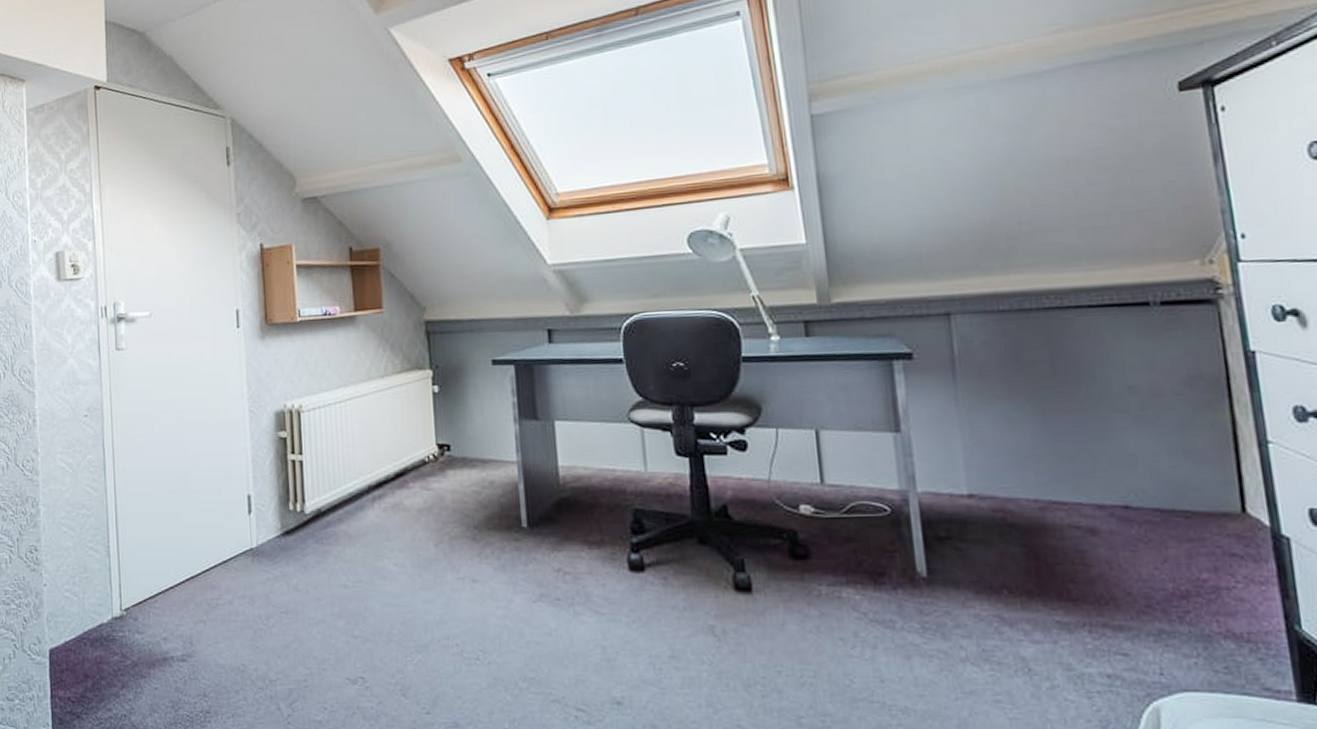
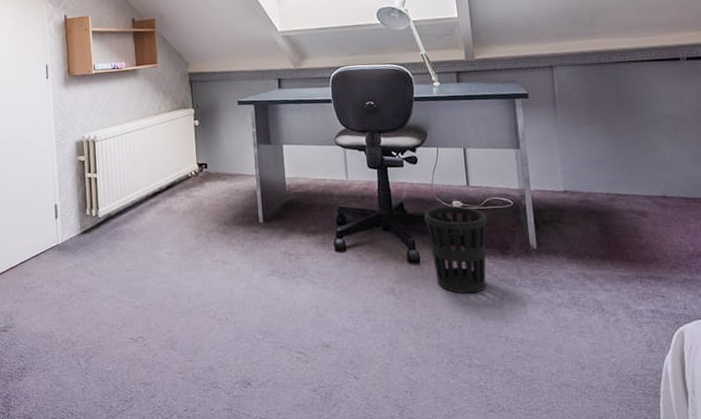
wastebasket: none [758,512,852,638] -> present [424,206,488,294]

